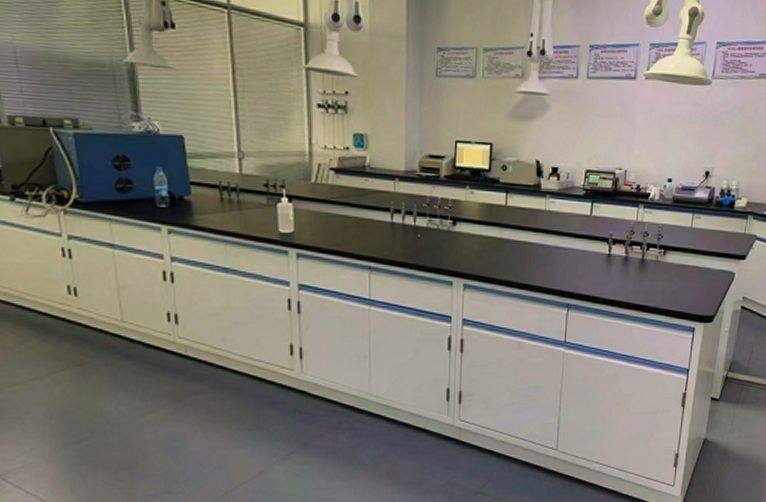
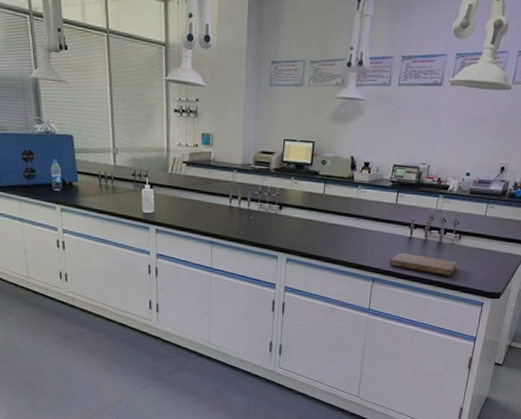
notebook: none [586,273,663,299] -> present [389,252,457,276]

